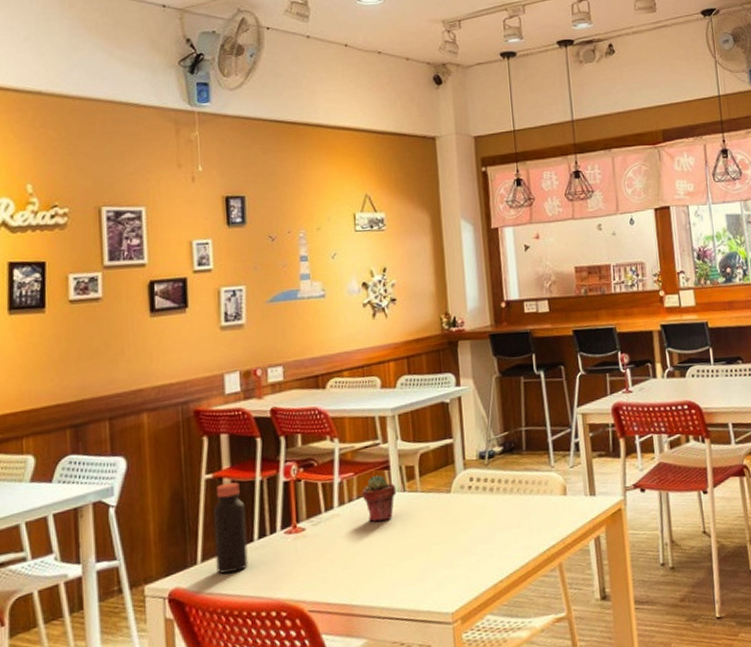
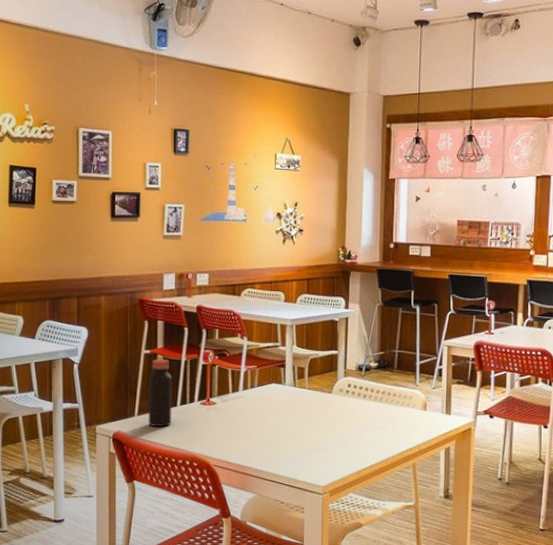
potted succulent: present [361,474,397,522] -> none [261,370,289,407]

